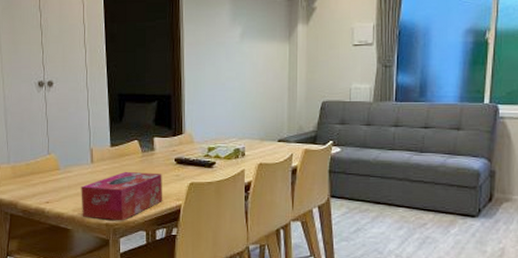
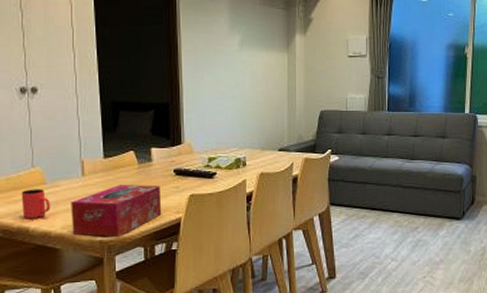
cup: none [38,174,63,201] -> present [21,189,50,218]

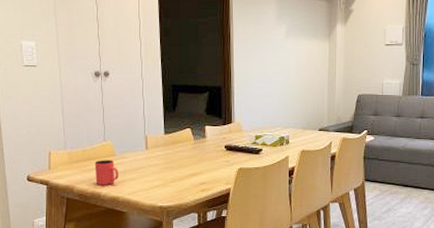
tissue box: present [71,184,162,238] -> none [136,157,214,204]

